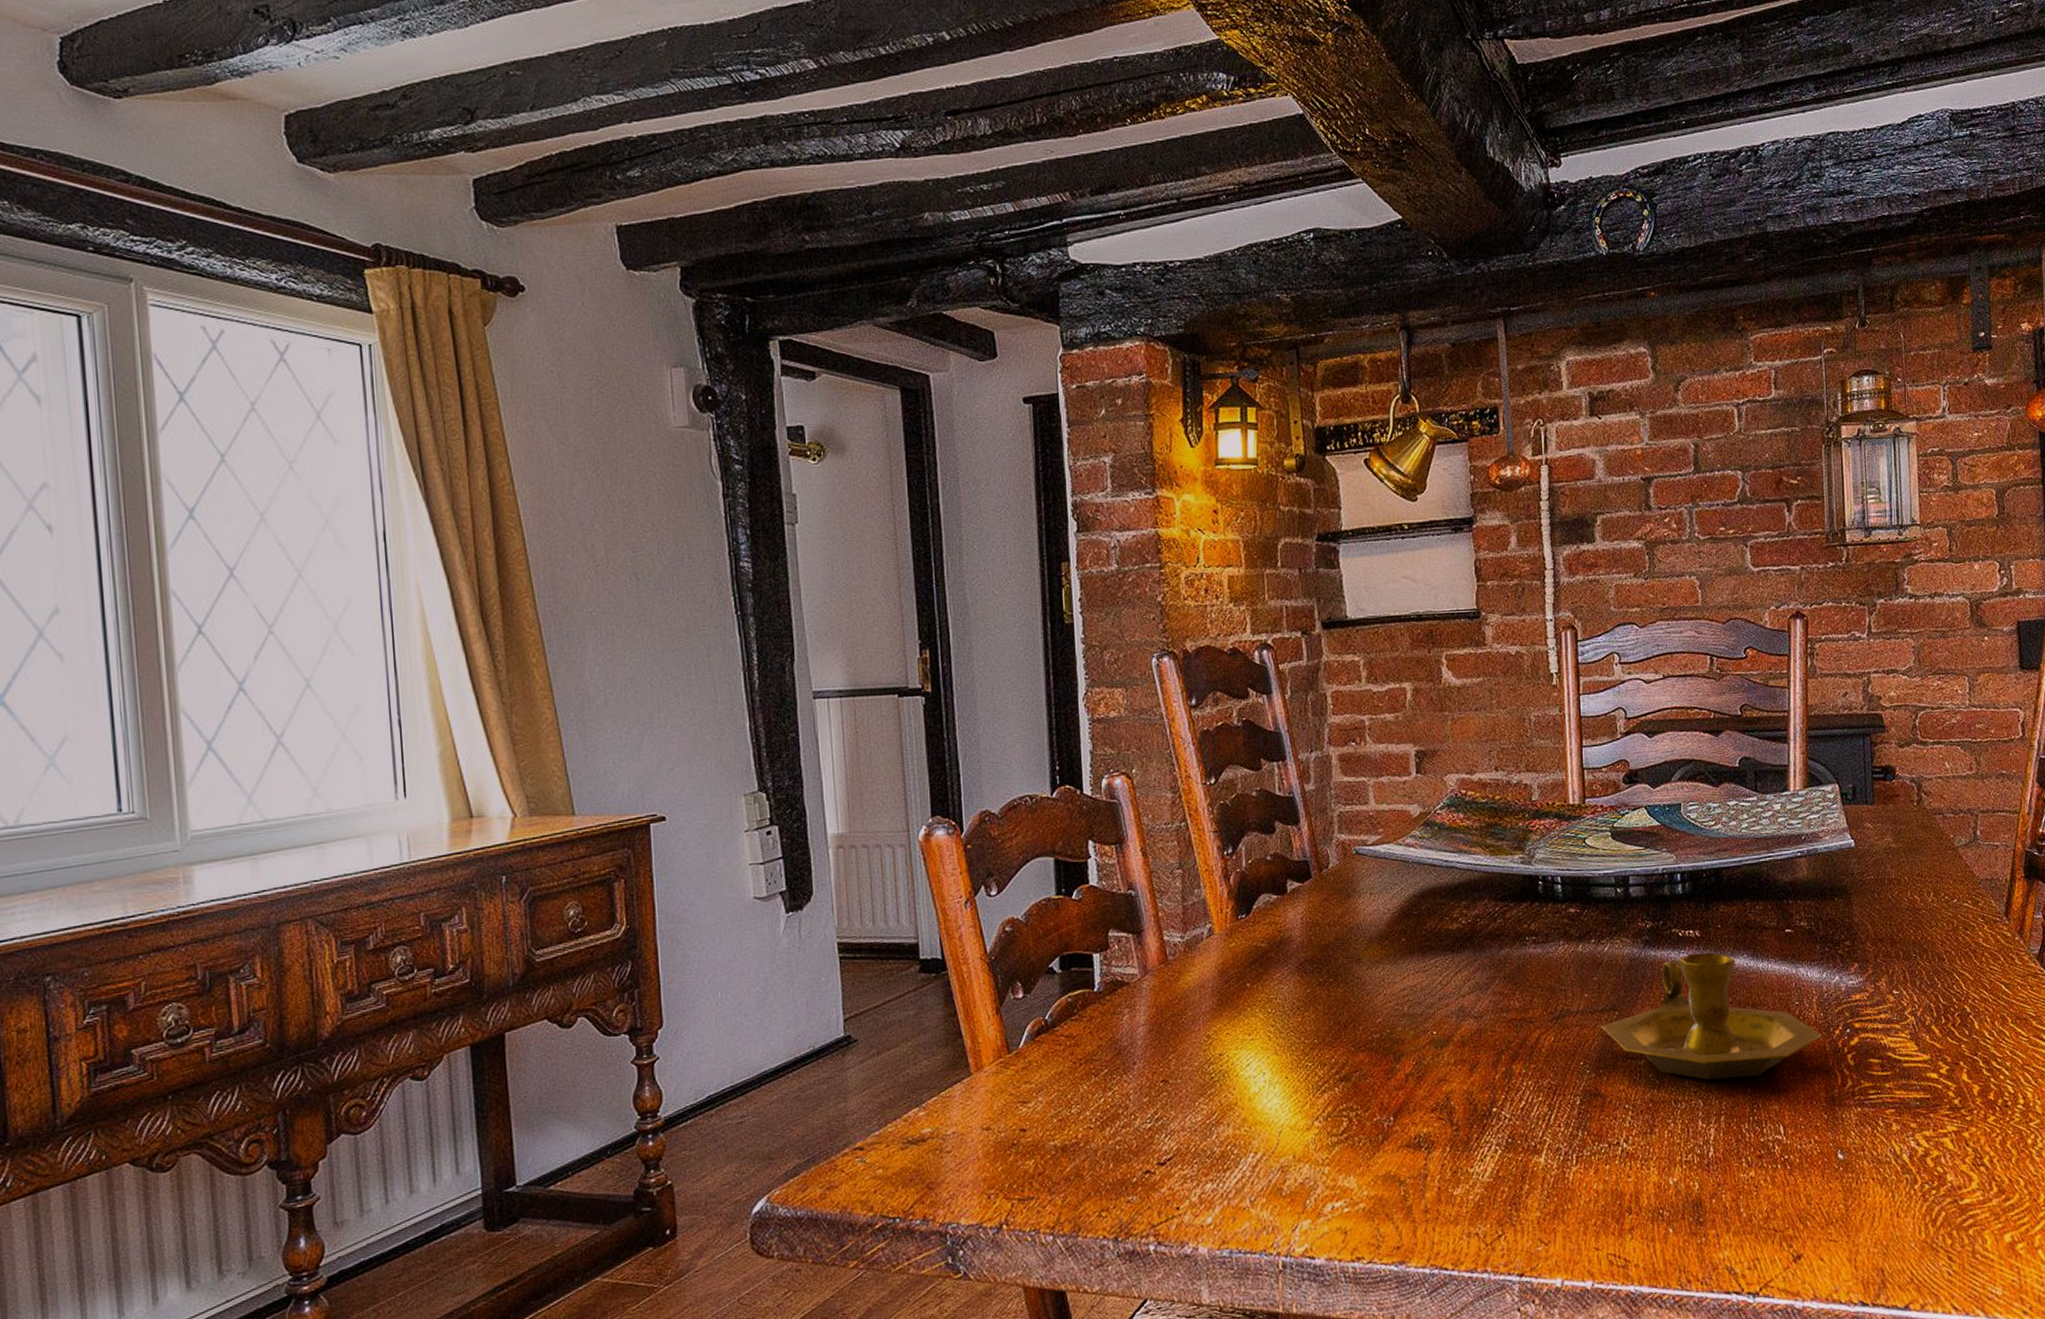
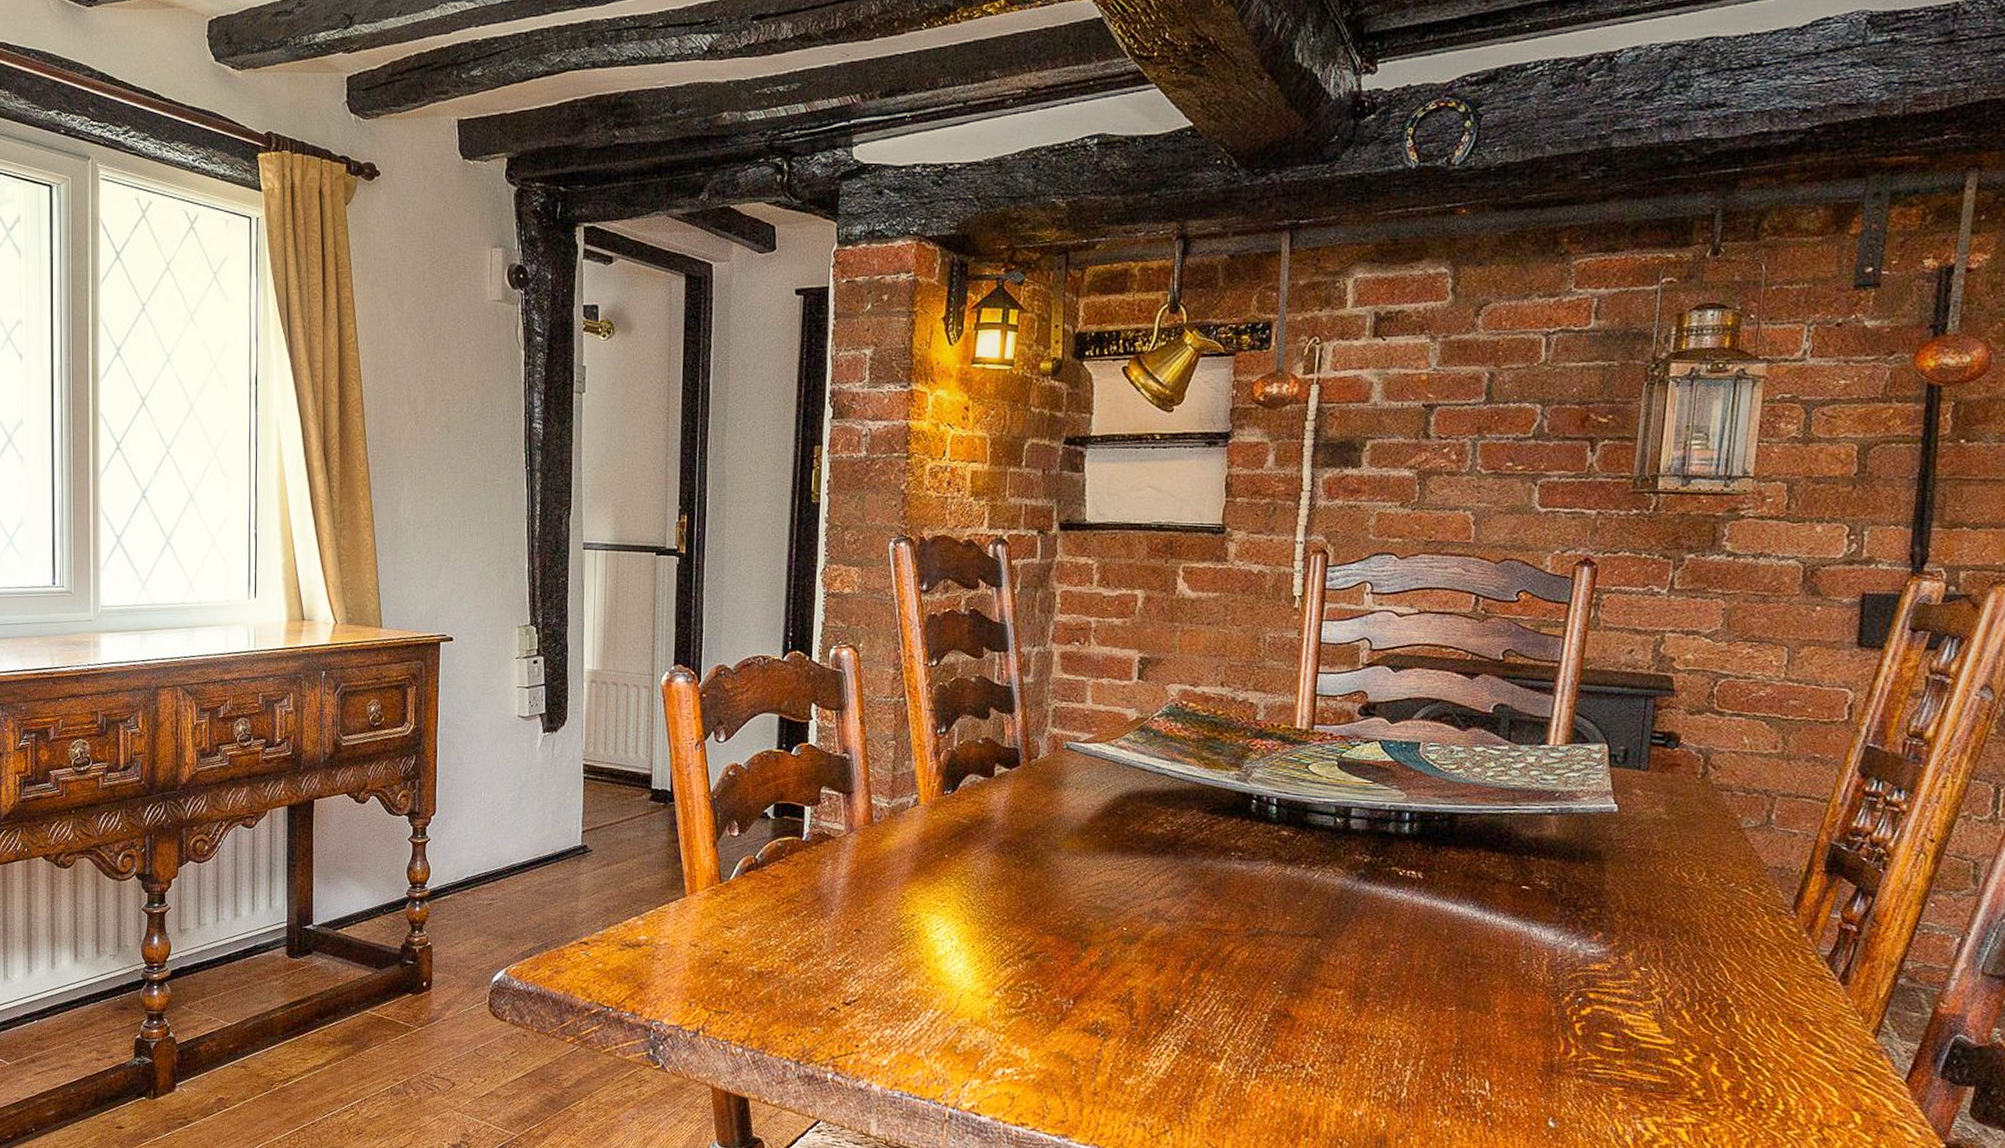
candlestick: present [1601,952,1823,1080] -> none [1300,894,1549,1028]

